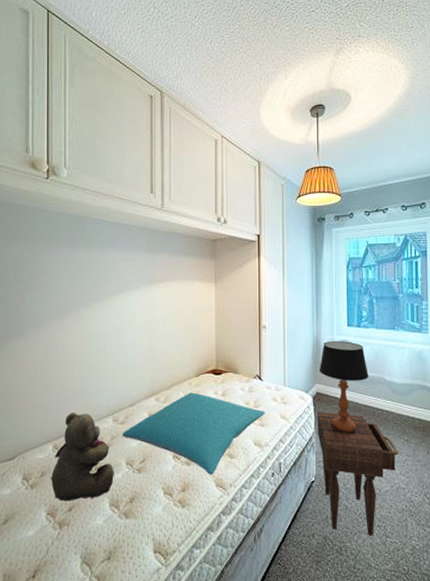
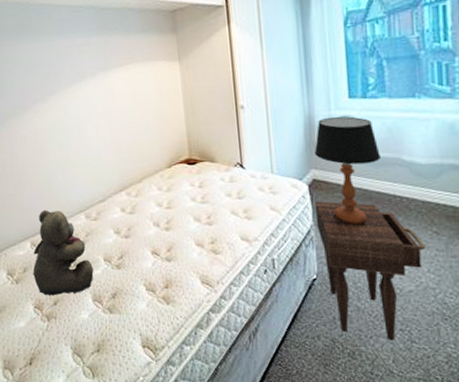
pillow: present [122,392,266,475] -> none [96,185,252,271]

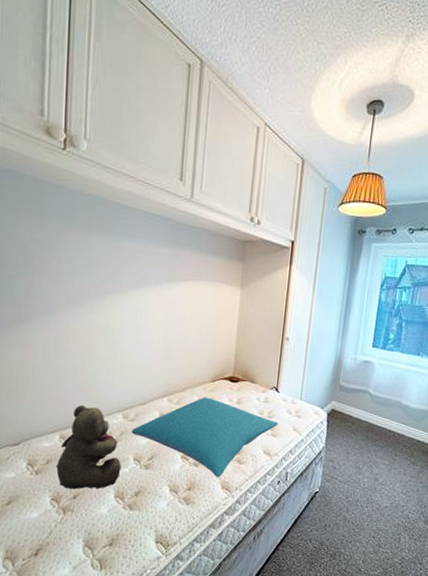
pillow: none [96,185,252,271] -> present [131,397,279,477]
table lamp: present [314,116,381,225] -> none [337,360,387,451]
nightstand: present [314,201,426,341] -> none [327,427,404,545]

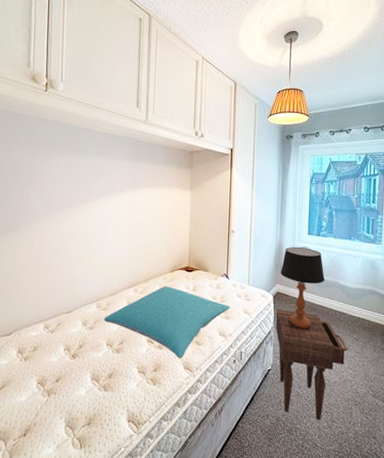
teddy bear: present [56,404,121,490] -> none [42,297,96,374]
nightstand: none [327,427,404,545] -> present [276,309,348,420]
table lamp: none [337,360,387,451] -> present [280,247,325,329]

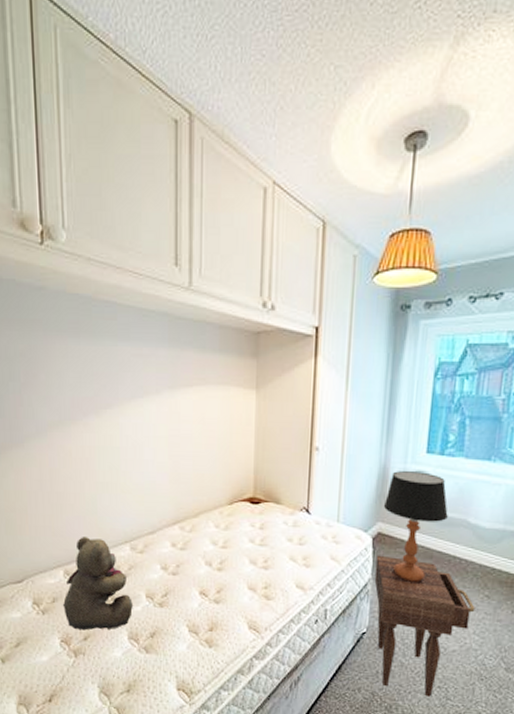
teddy bear: none [42,297,96,374] -> present [63,535,133,631]
pillow: present [104,286,231,358] -> none [141,522,313,616]

